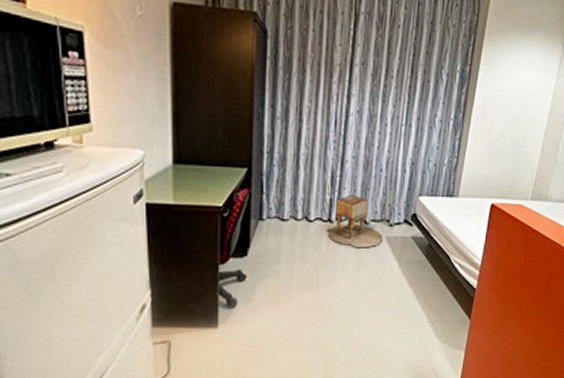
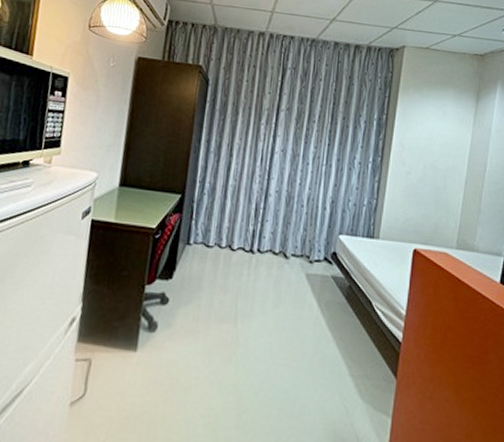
nightstand: present [326,195,383,248] -> none [247,228,303,284]

